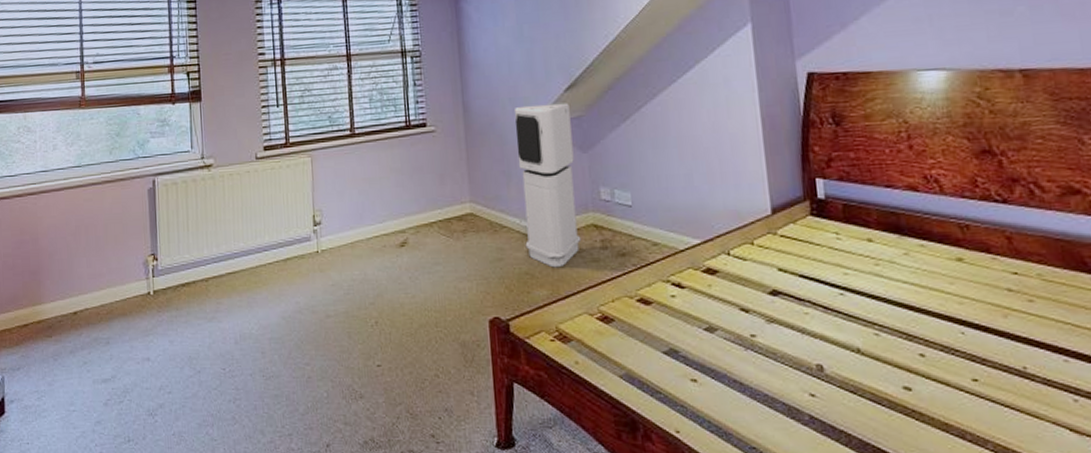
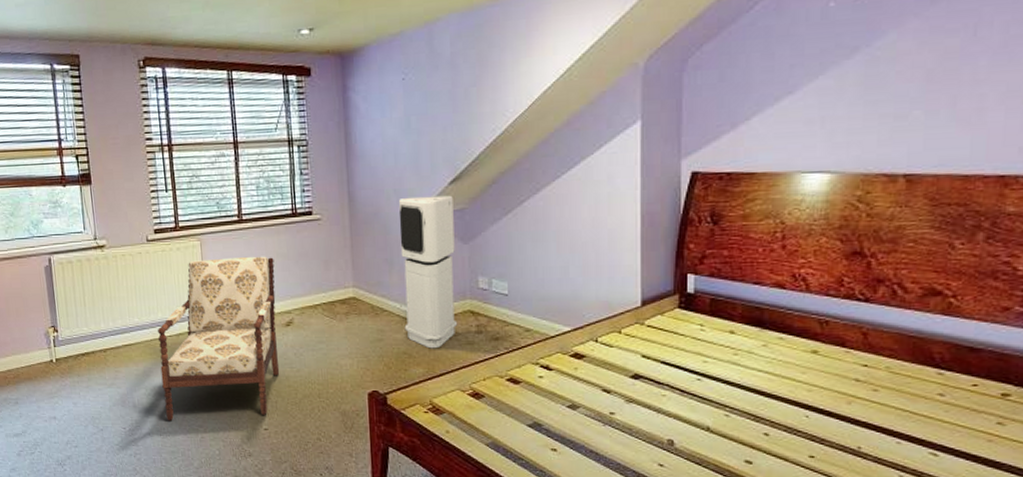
armchair: none [264,171,394,360] -> present [158,256,280,422]

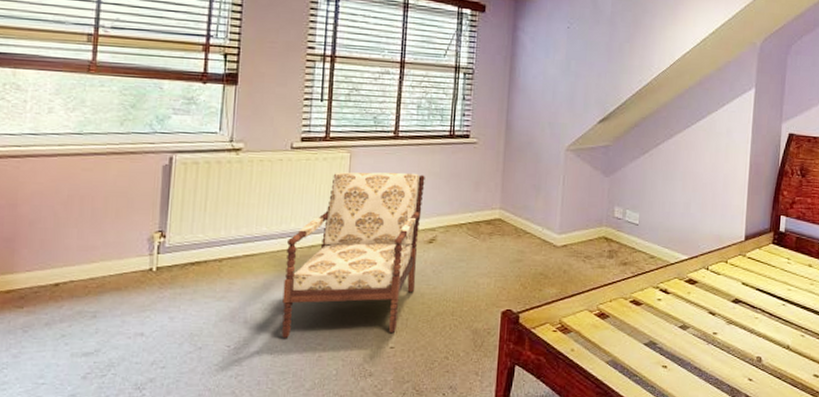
air purifier: present [398,195,458,349] -> none [543,130,600,271]

